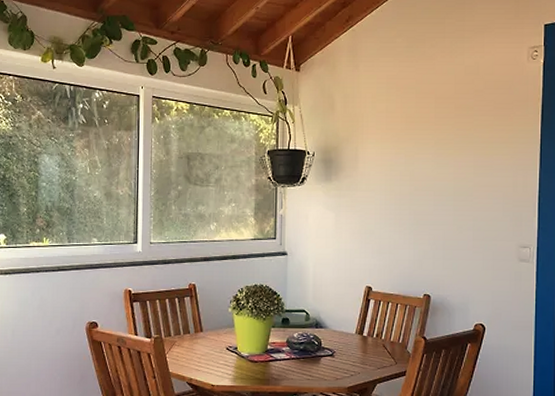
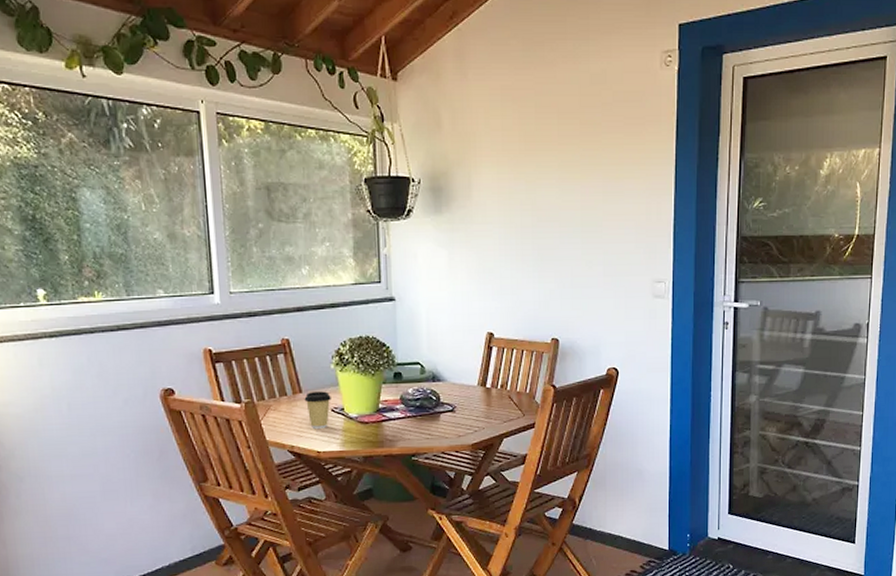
coffee cup: none [204,331,227,364] -> present [304,391,331,429]

